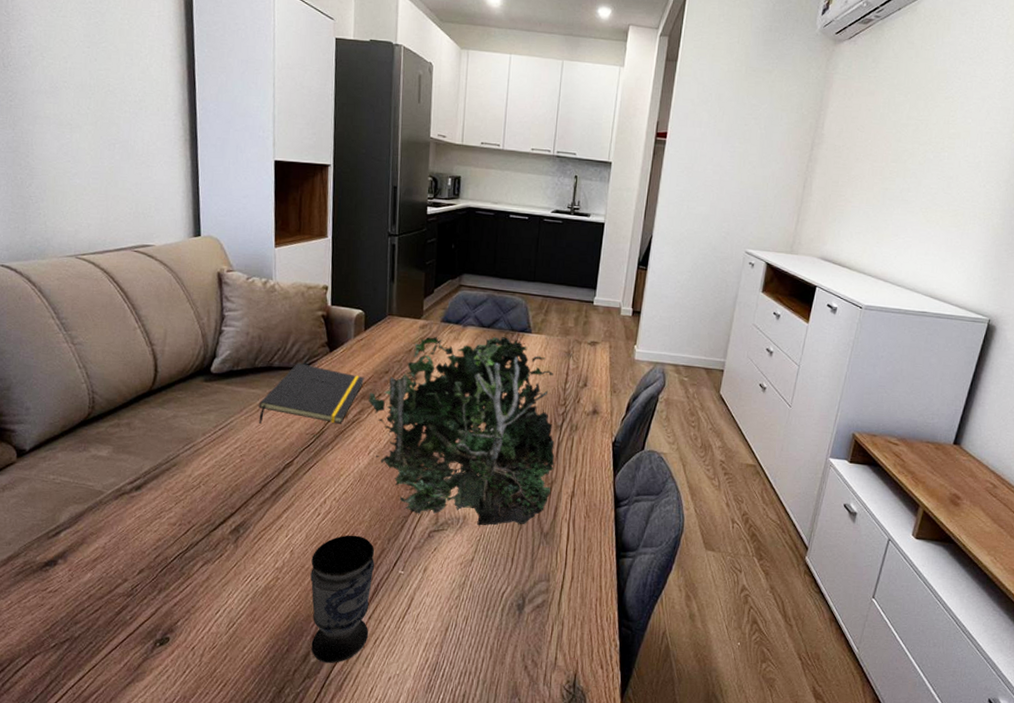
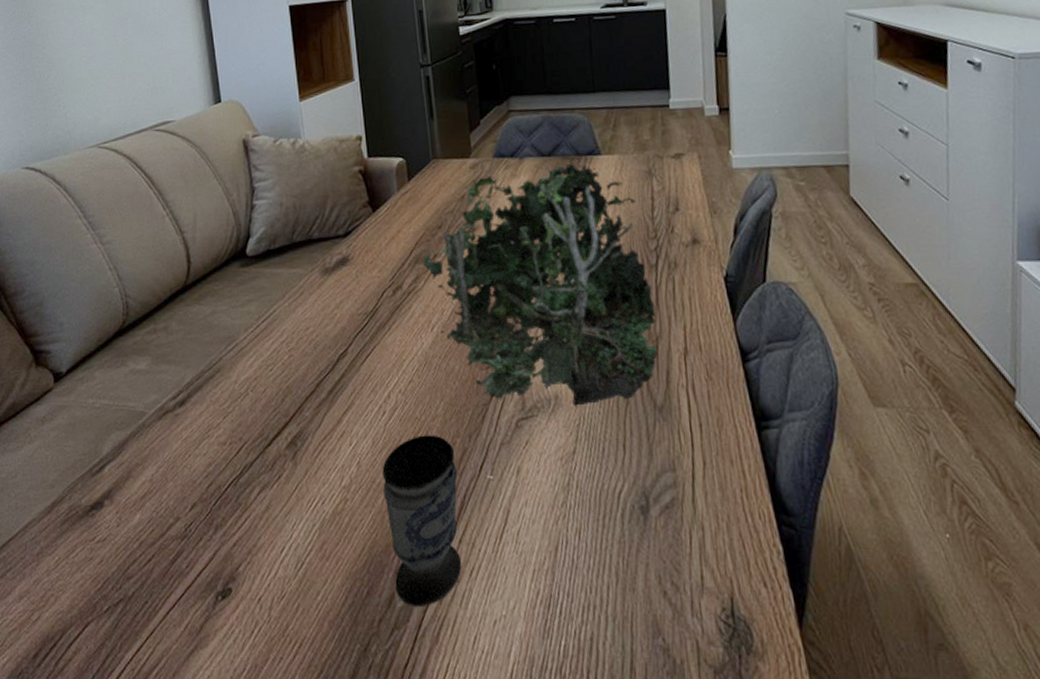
notepad: present [259,363,365,424] -> none [302,230,416,309]

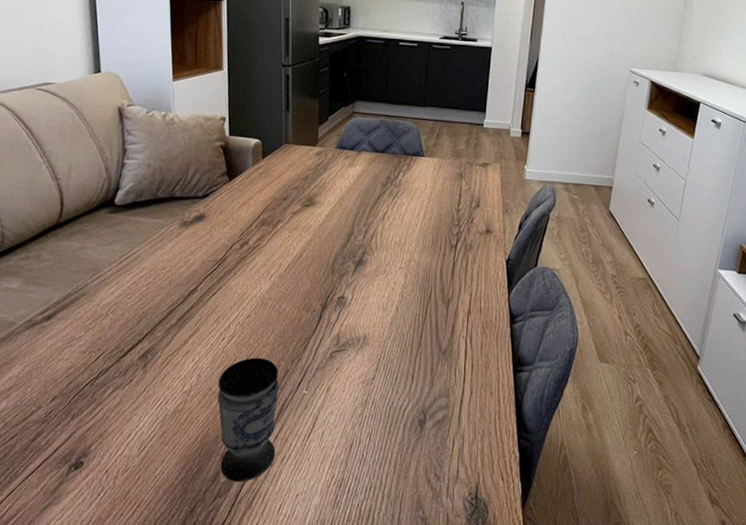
plant: present [423,164,657,406] -> none [268,161,451,345]

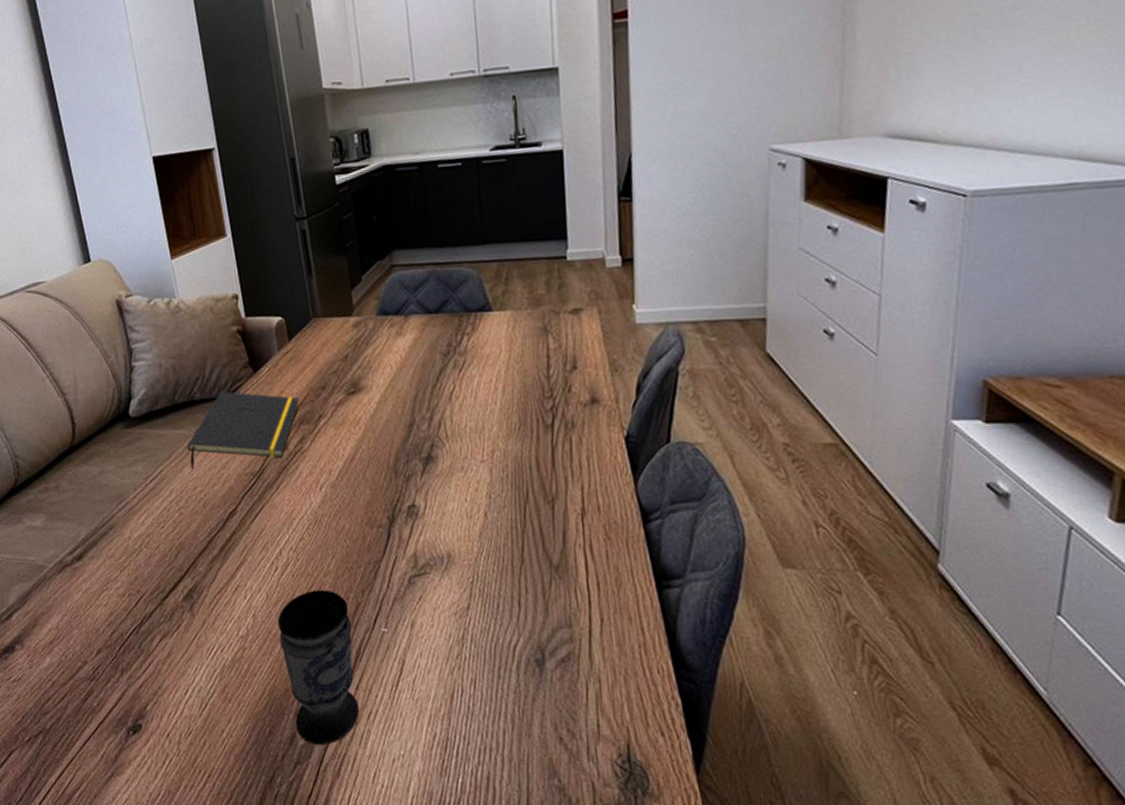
notepad: none [162,193,264,252] -> present [187,391,300,469]

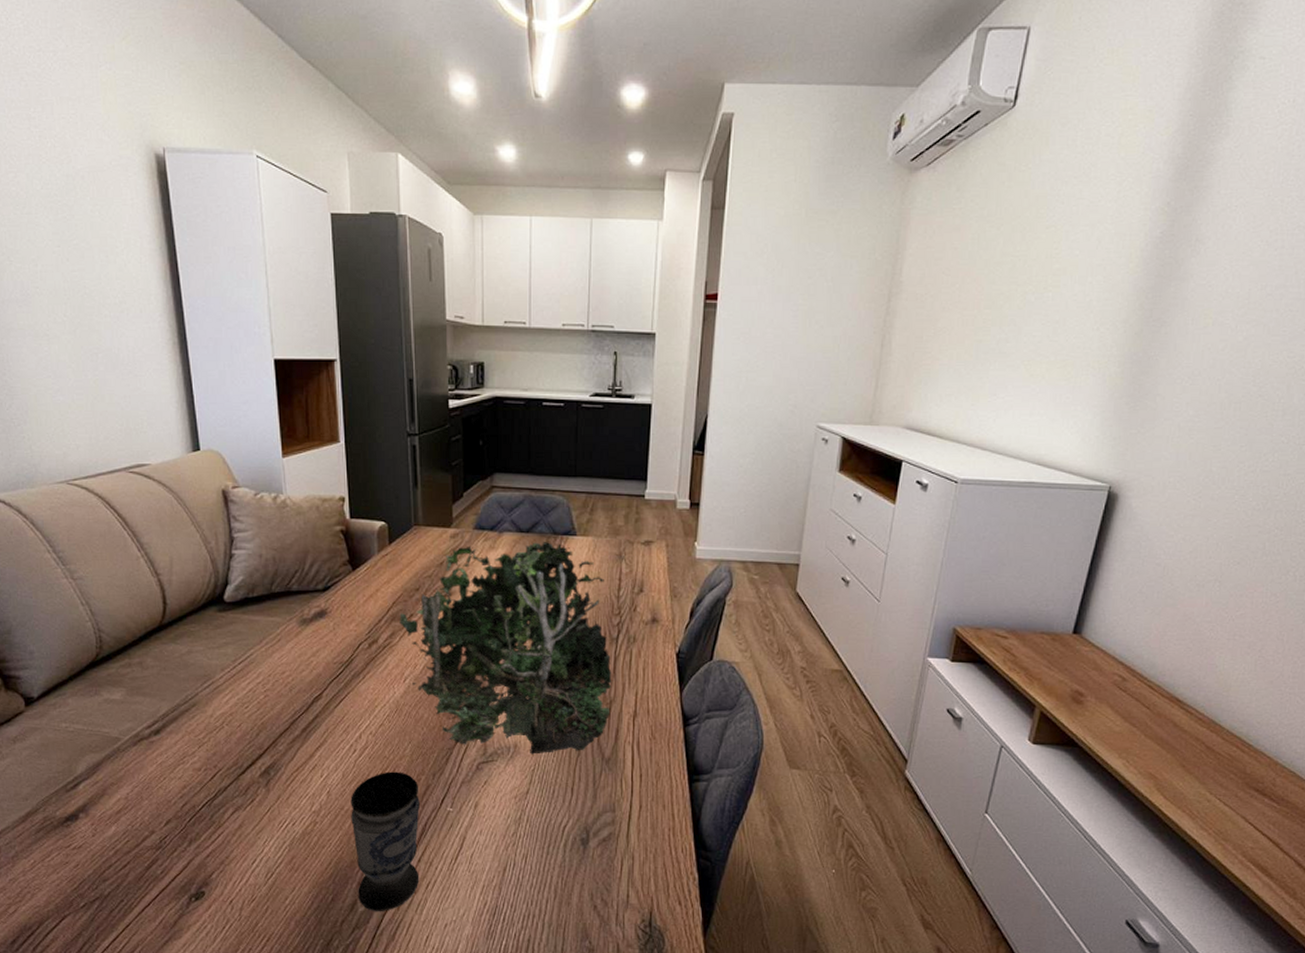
notepad: present [187,391,300,469] -> none [279,585,394,655]
plant: none [307,321,553,564] -> present [399,542,612,754]

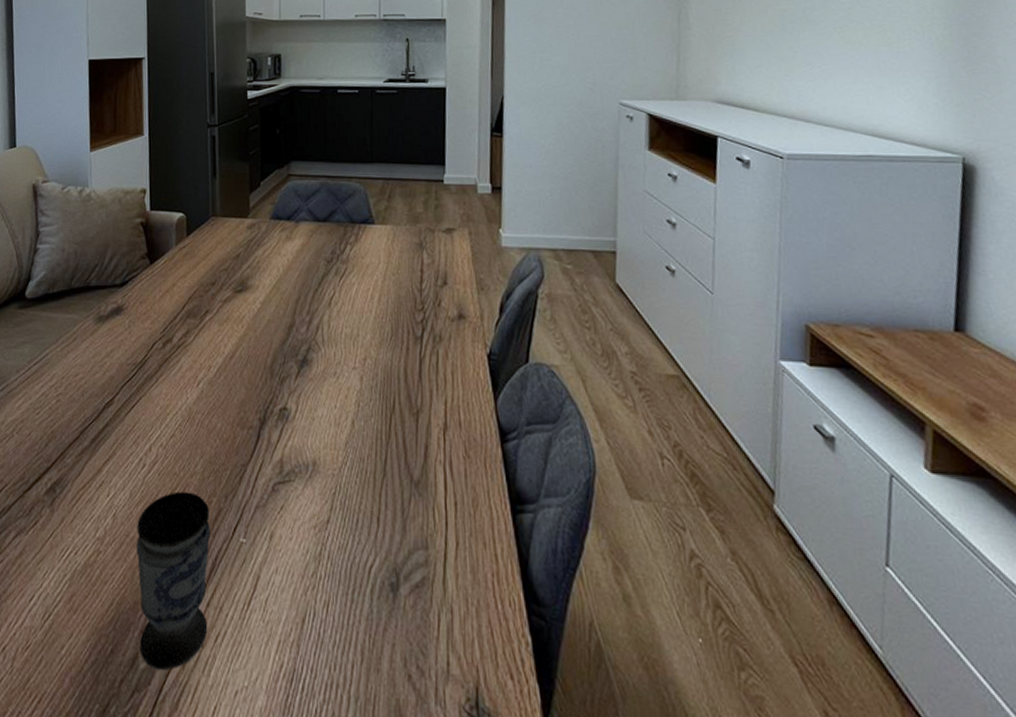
plant: present [399,542,612,754] -> none [195,231,418,474]

